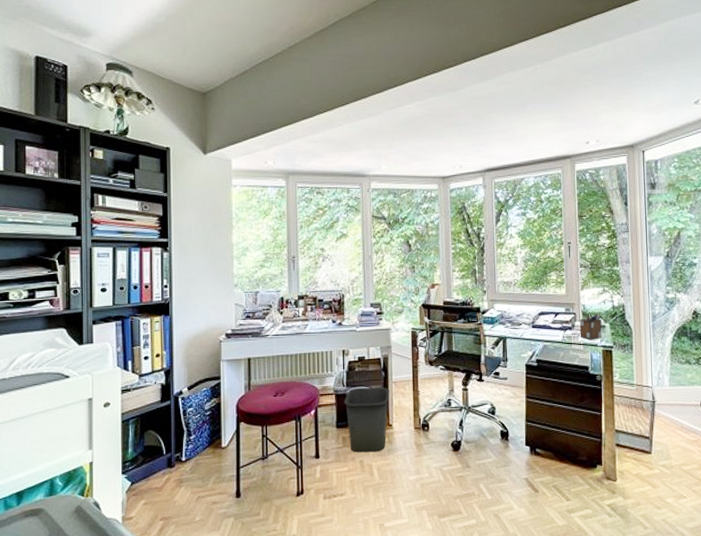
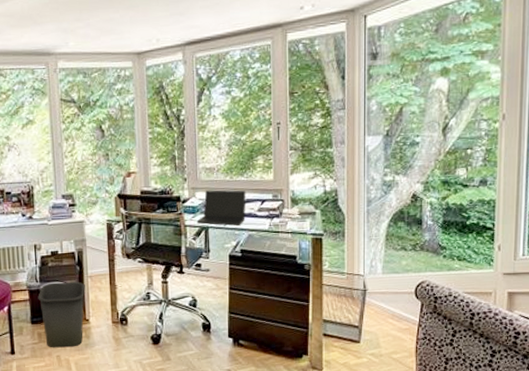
laptop: none [495,302,541,336] -> present [196,190,246,226]
desk organizer: present [579,313,602,340] -> none [288,199,312,228]

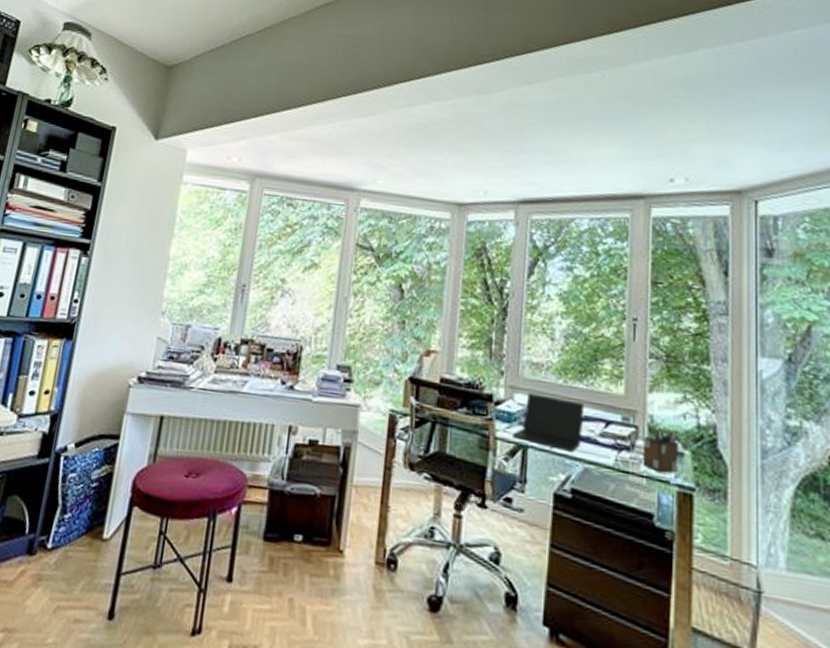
waste bin: present [38,281,85,348] -> none [278,484,347,590]
desk organizer: none [288,199,312,228] -> present [642,430,678,473]

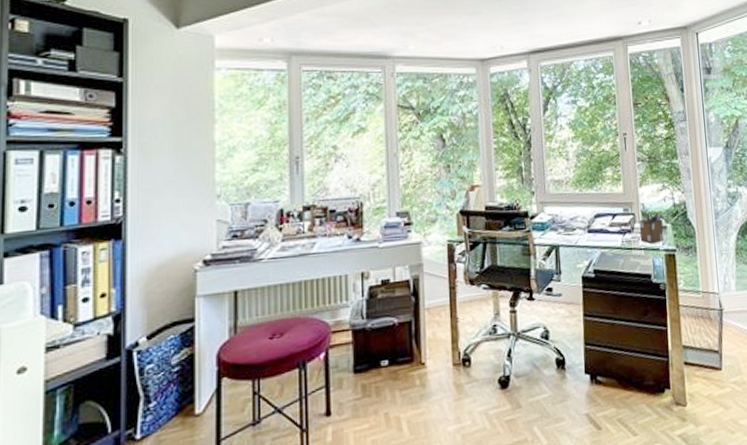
laptop: present [512,393,585,452] -> none [546,204,597,243]

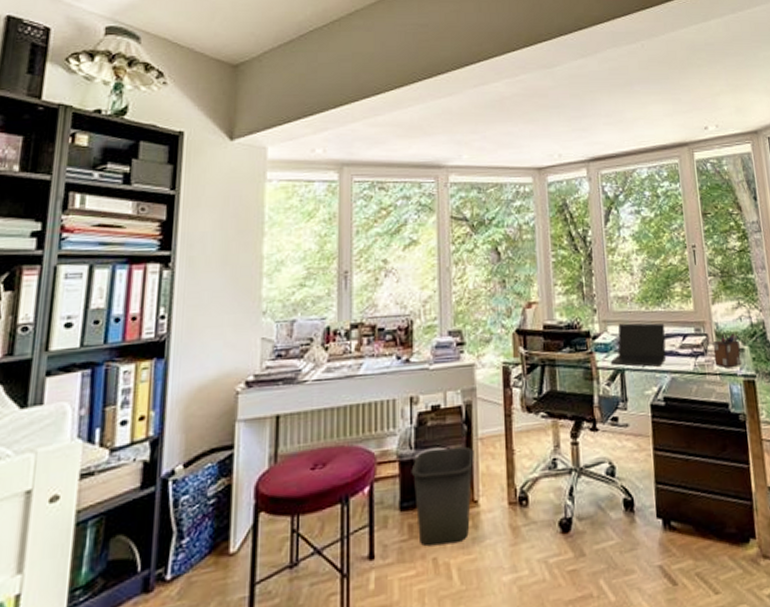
waste bin: none [363,316,421,404] -> present [411,446,474,547]
laptop: none [546,204,597,243] -> present [610,323,666,367]

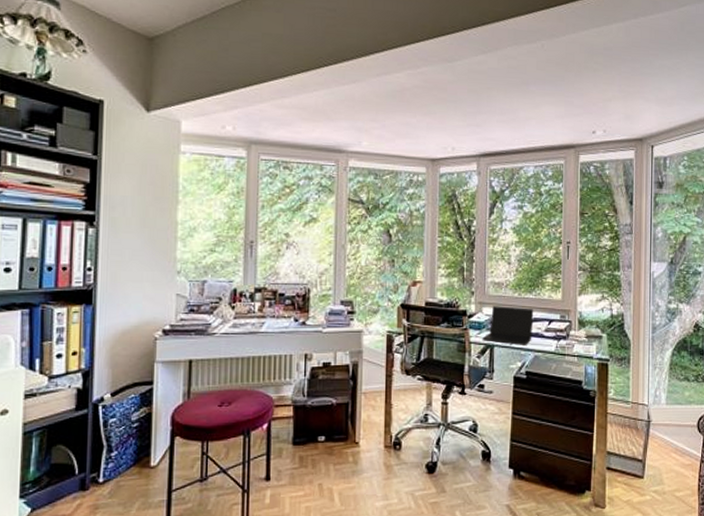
waste bin: present [411,446,474,547] -> none [303,398,358,475]
desk organizer: present [713,333,742,369] -> none [574,322,599,352]

